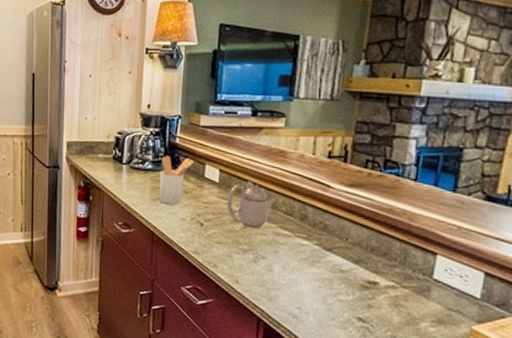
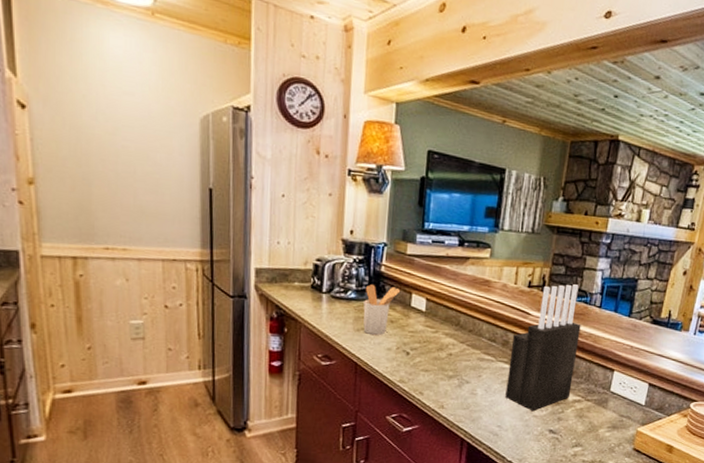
teapot: present [226,180,276,228] -> none [432,309,481,355]
knife block: none [305,154,393,295] -> present [505,284,581,412]

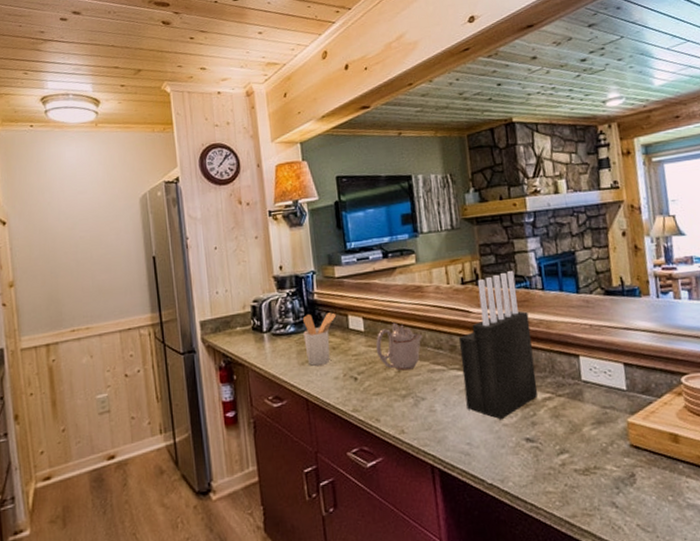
teapot: none [432,309,481,355] -> present [375,322,424,371]

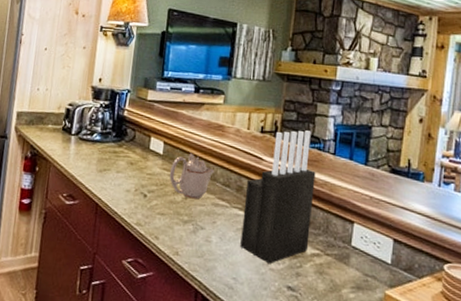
utensil holder: present [302,312,337,366] -> none [105,128,141,177]

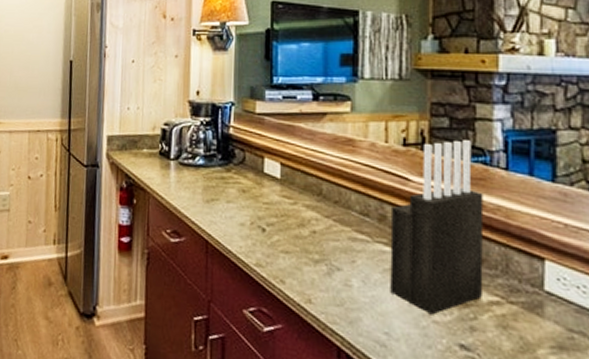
teapot: present [169,153,215,199] -> none [290,175,348,233]

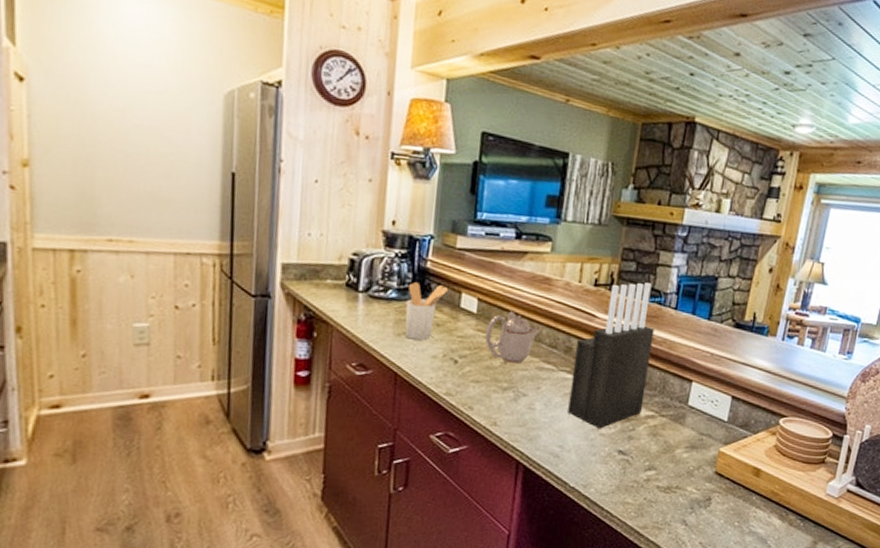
utensil holder: none [212,149,252,207] -> present [404,282,449,341]
teapot: none [290,175,348,233] -> present [485,311,540,363]

